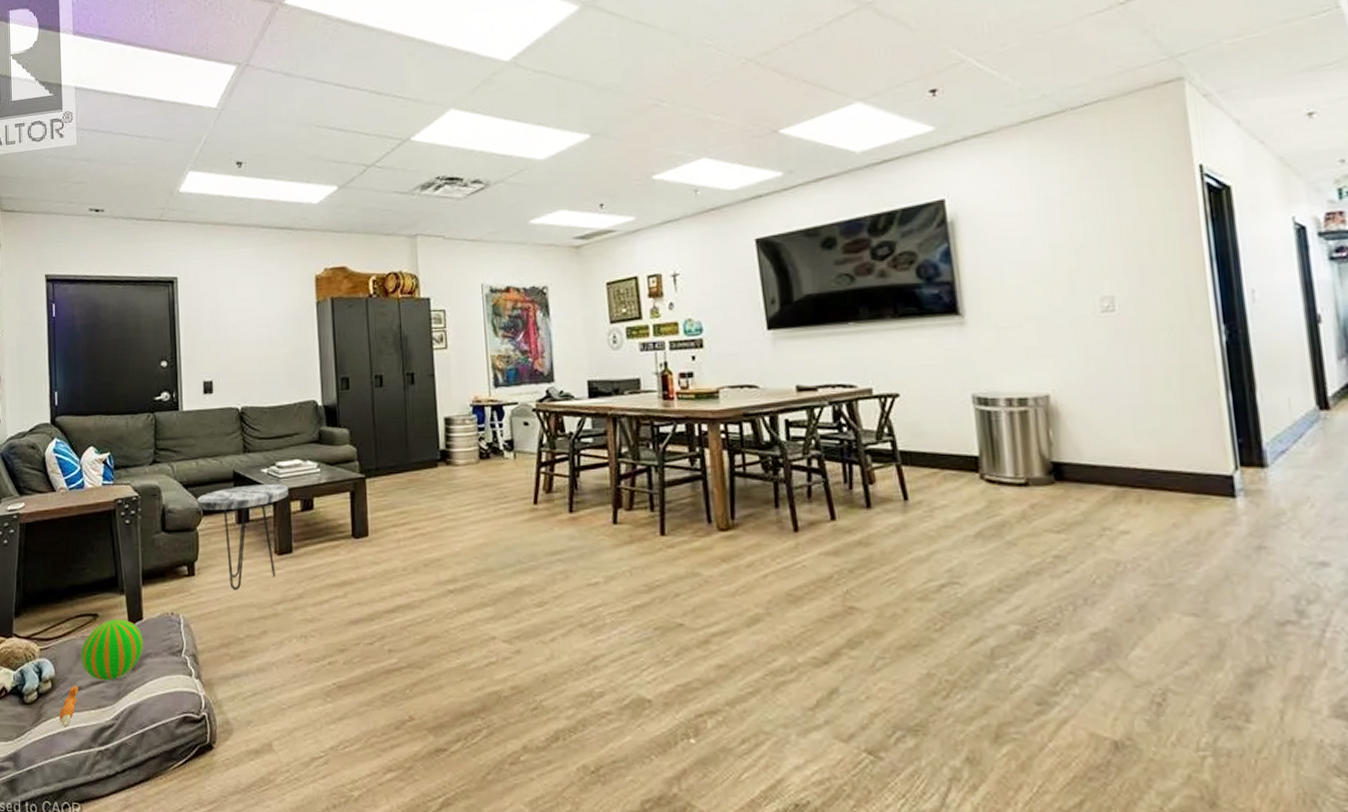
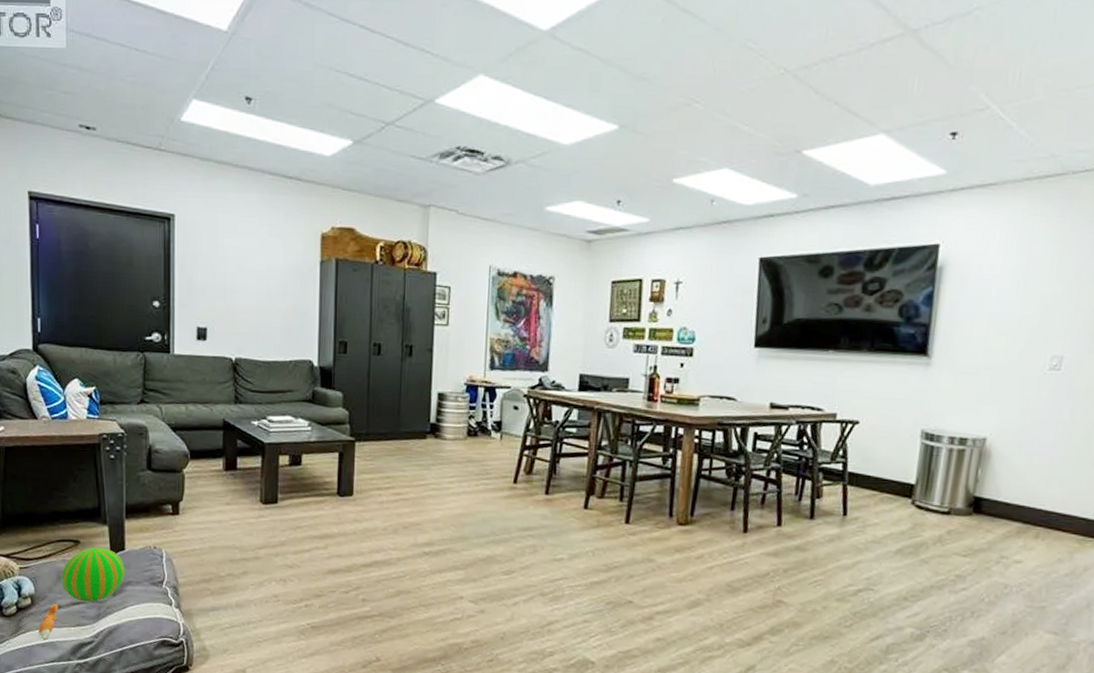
side table: present [196,484,289,590] -> none [184,435,279,532]

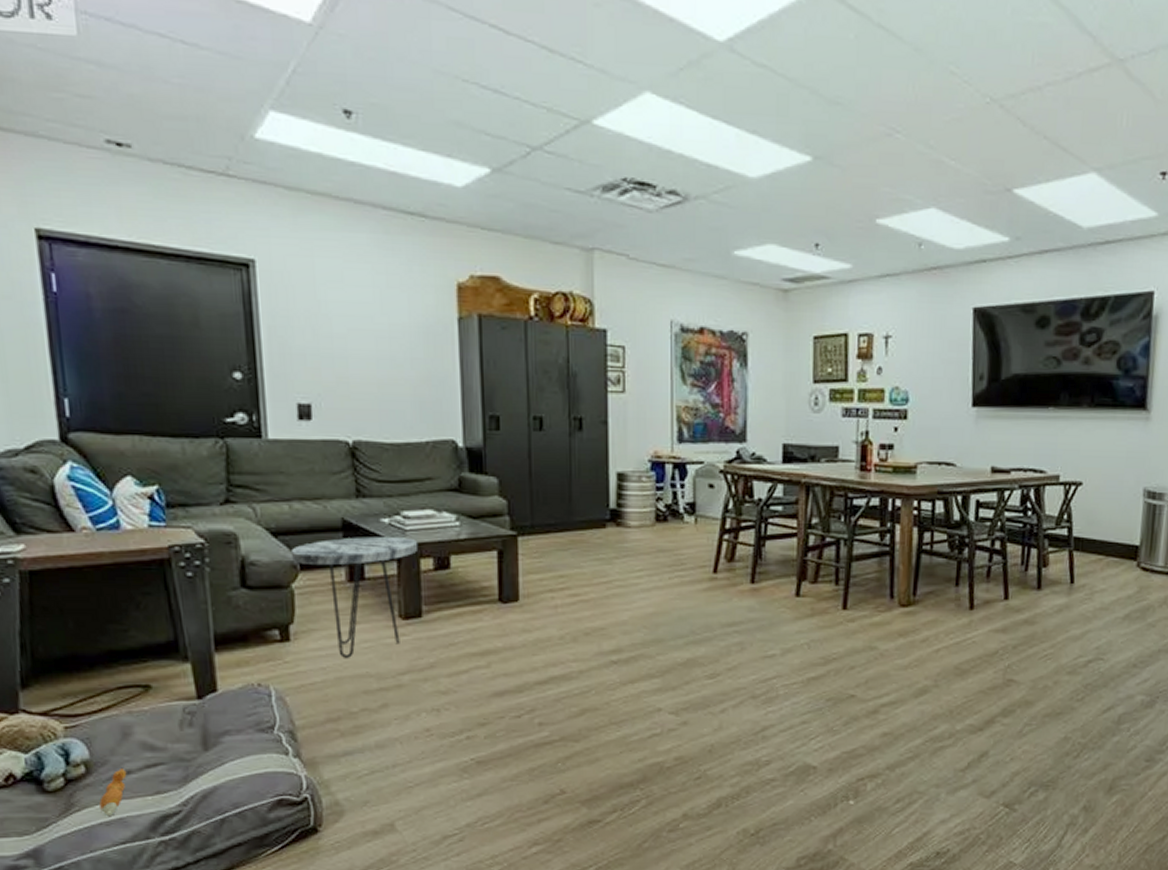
toy ball: present [61,547,125,602] -> none [127,691,220,762]
side table: none [184,435,279,532] -> present [290,537,419,658]

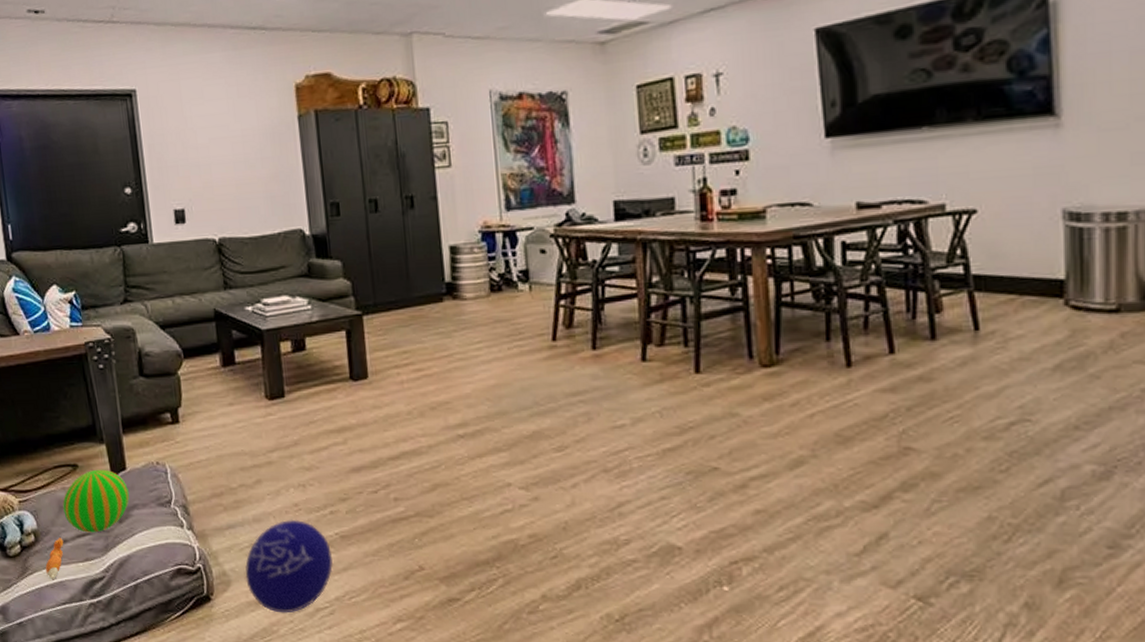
toy ball: none [127,691,220,762] -> present [62,469,130,533]
side table: present [290,537,419,658] -> none [175,323,278,437]
ball: none [362,744,467,842] -> present [245,519,334,613]

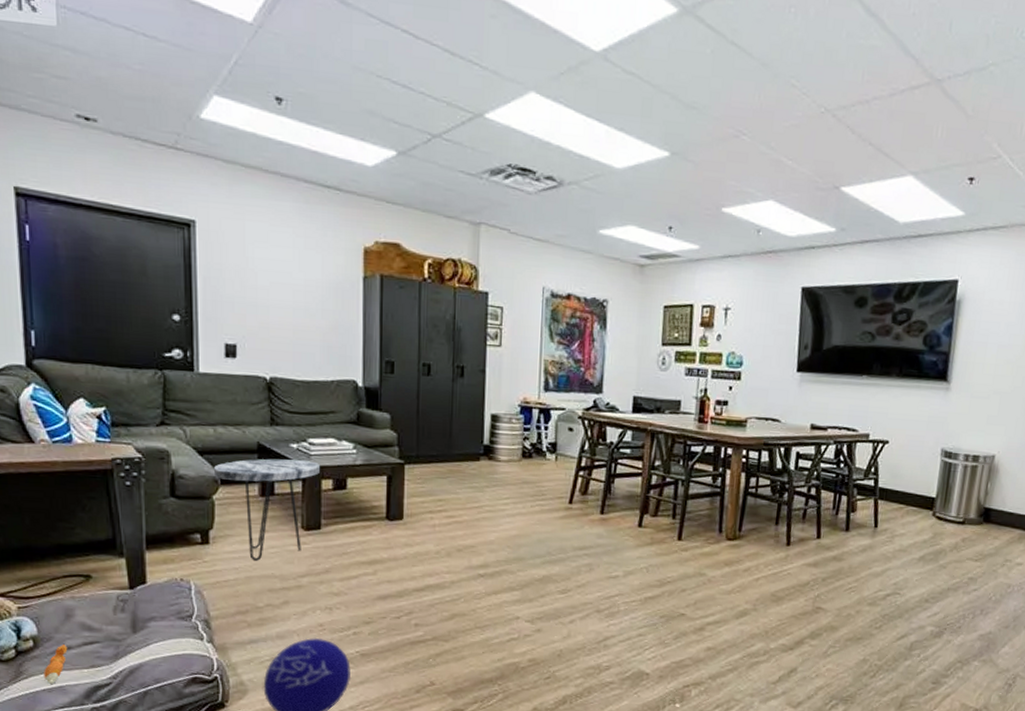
toy ball: present [62,469,130,533] -> none [70,581,147,641]
side table: none [175,323,278,437] -> present [213,458,321,561]

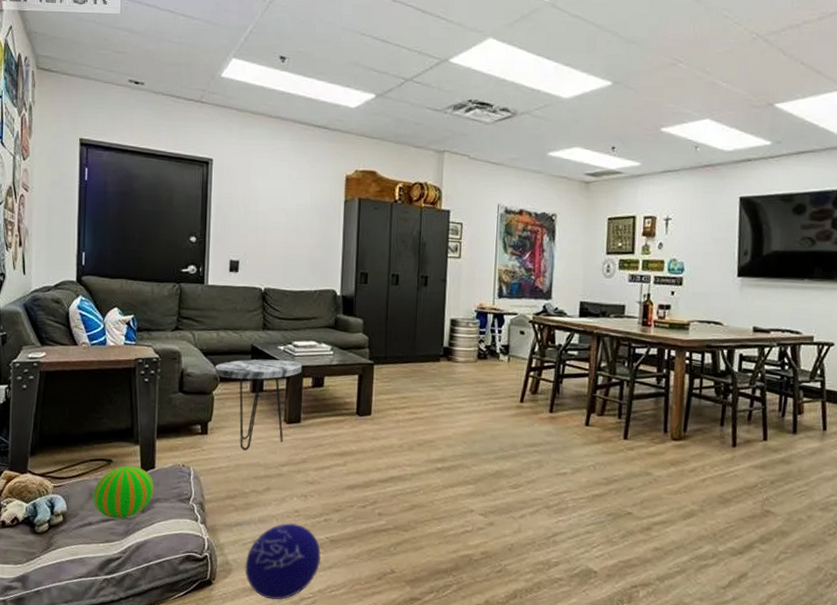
dog toy: present [44,643,68,684] -> none [69,519,89,556]
toy ball: none [70,581,147,641] -> present [93,465,154,519]

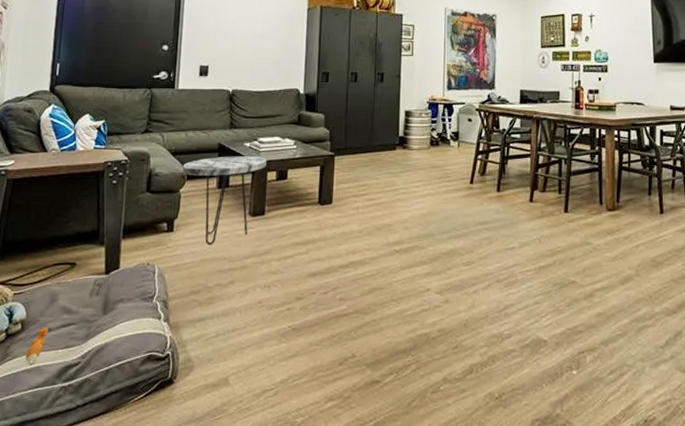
dog toy: none [69,519,89,556] -> present [25,326,49,364]
toy ball: present [93,465,154,519] -> none [54,267,118,323]
ball: present [245,522,321,600] -> none [207,314,284,395]

